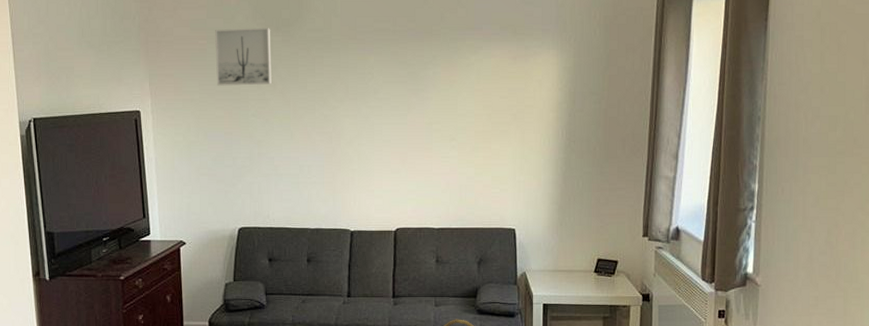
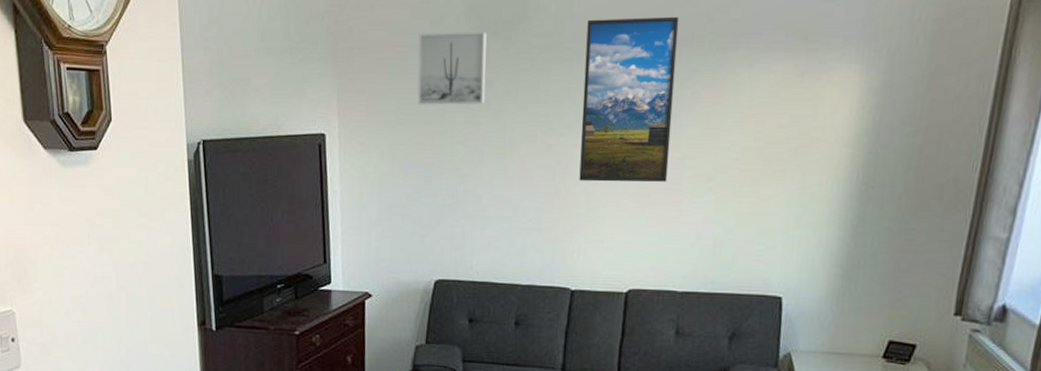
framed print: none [350,15,420,144] -> present [579,16,680,182]

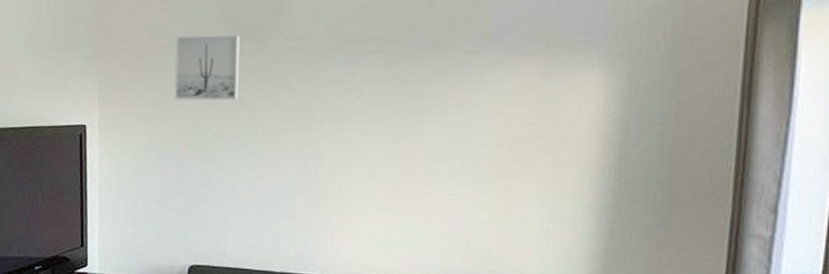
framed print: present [579,16,680,182] -> none [331,22,423,175]

